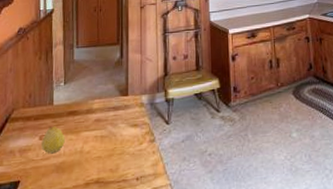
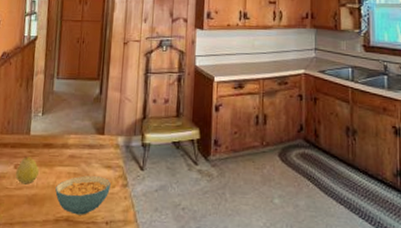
cereal bowl: none [84,135,138,176] -> present [55,176,111,215]

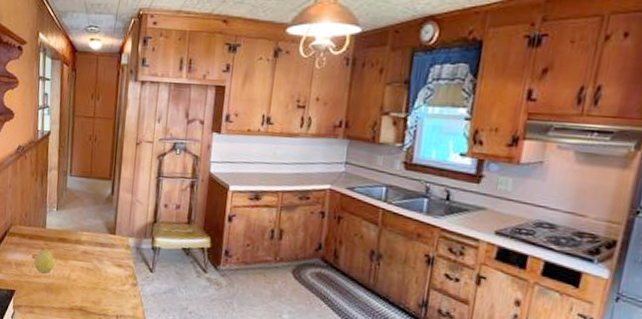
cereal bowl: present [55,176,111,215] -> none [70,271,121,307]

